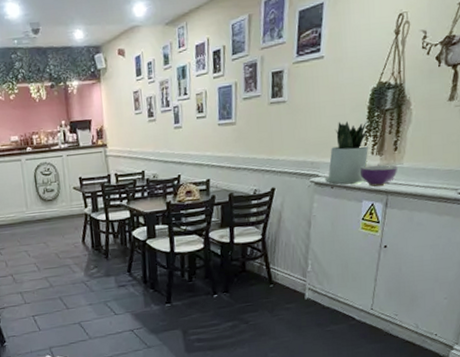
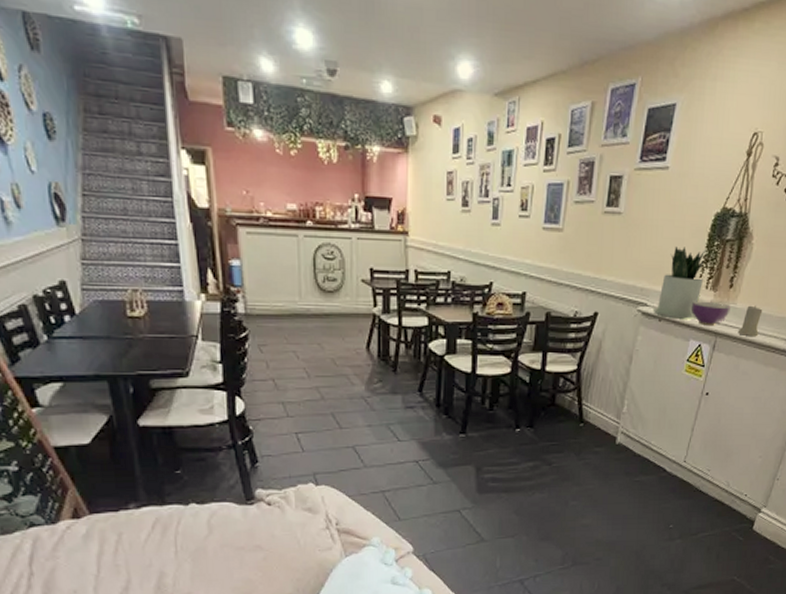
candle: none [407,162,430,191] -> present [737,305,763,337]

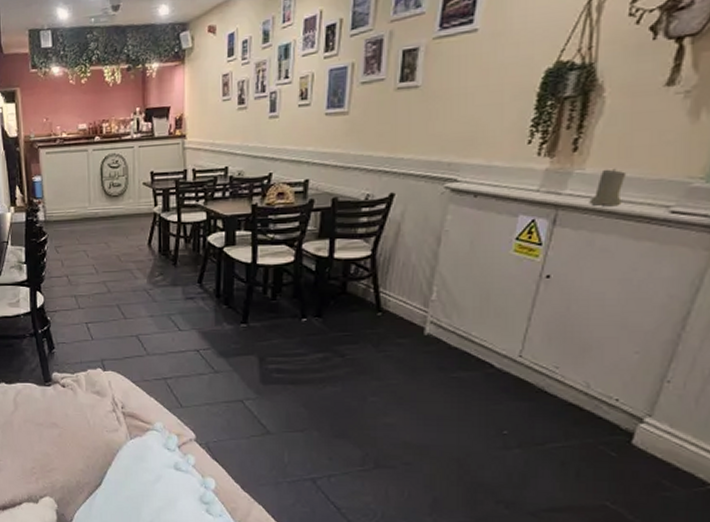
planter: present [652,246,707,319] -> none [465,111,537,193]
bowl: present [690,301,731,325] -> none [517,169,576,197]

